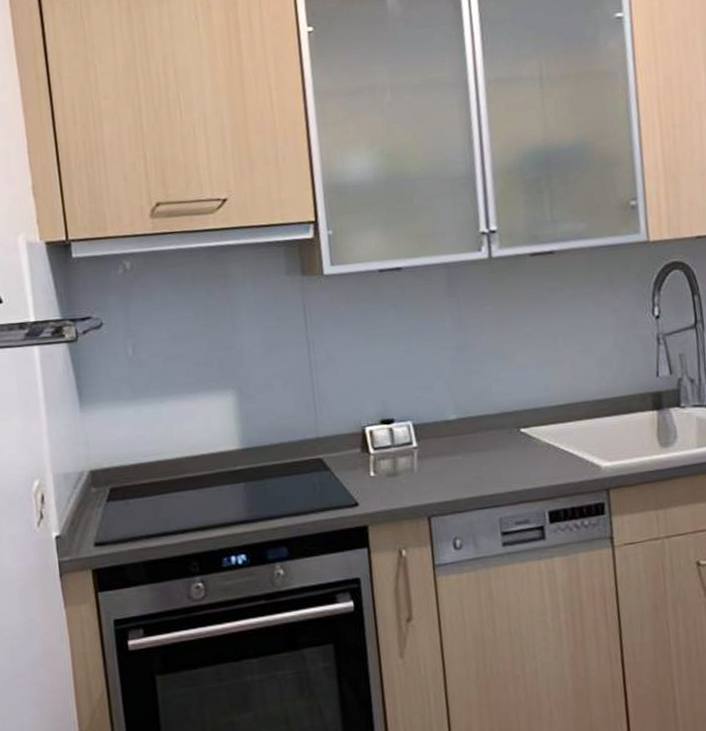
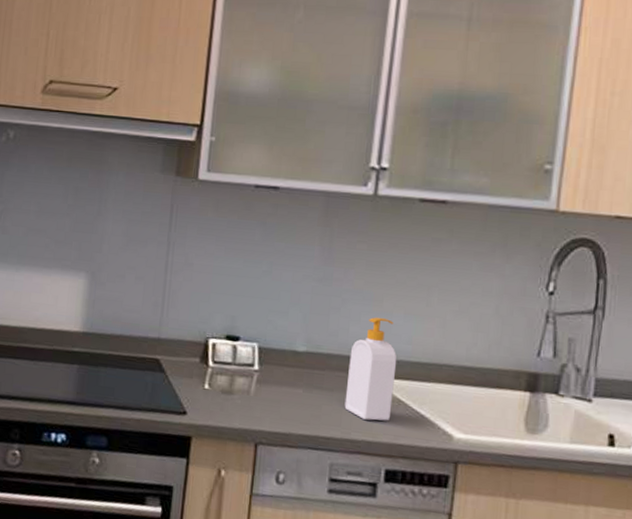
soap bottle: none [496,371,543,470] -> present [344,317,397,421]

